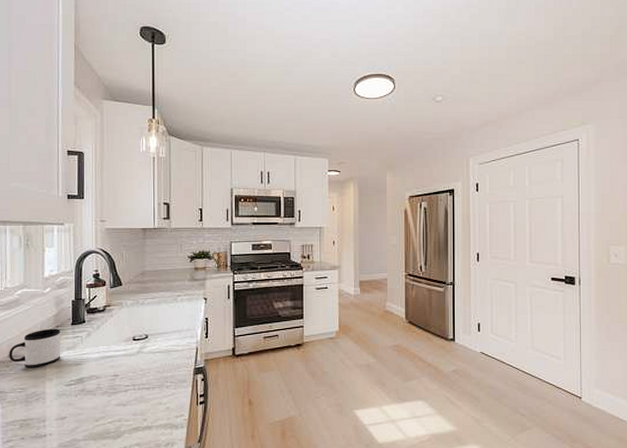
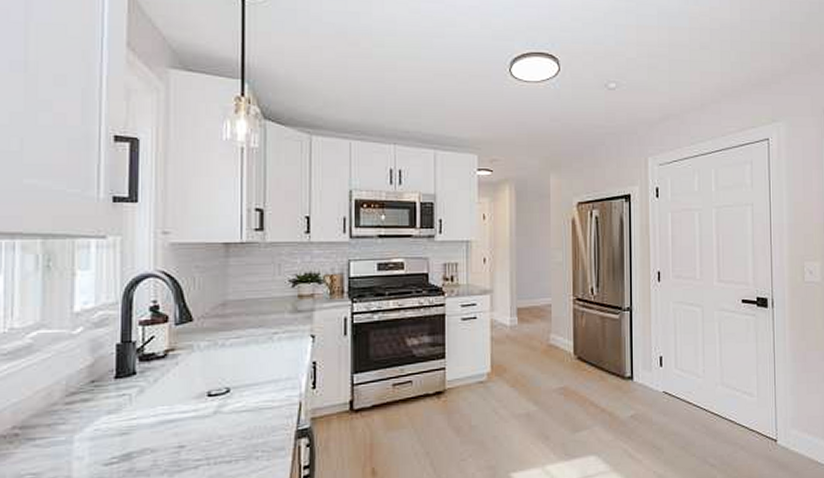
mug: present [9,328,61,368] -> none [14,384,98,444]

